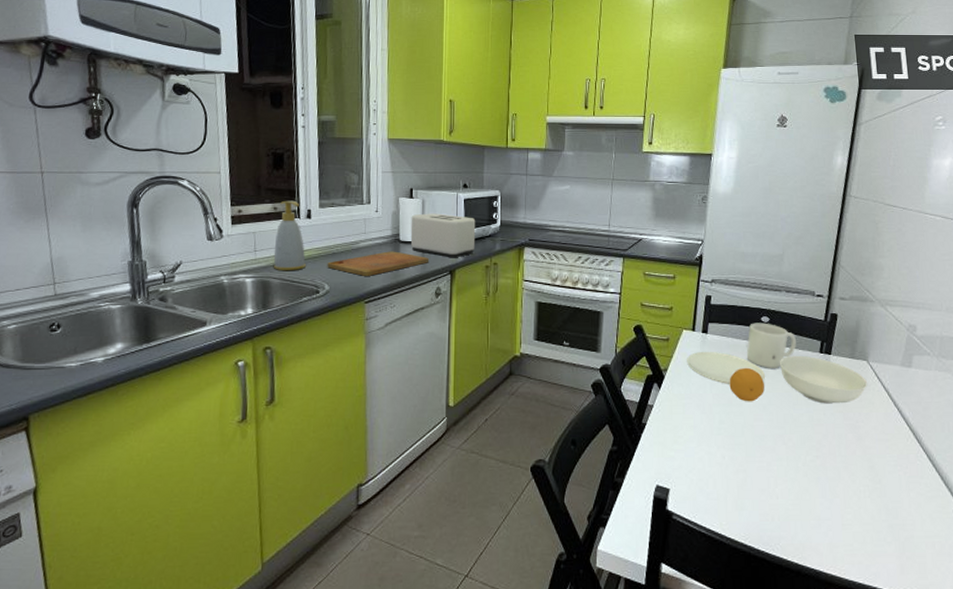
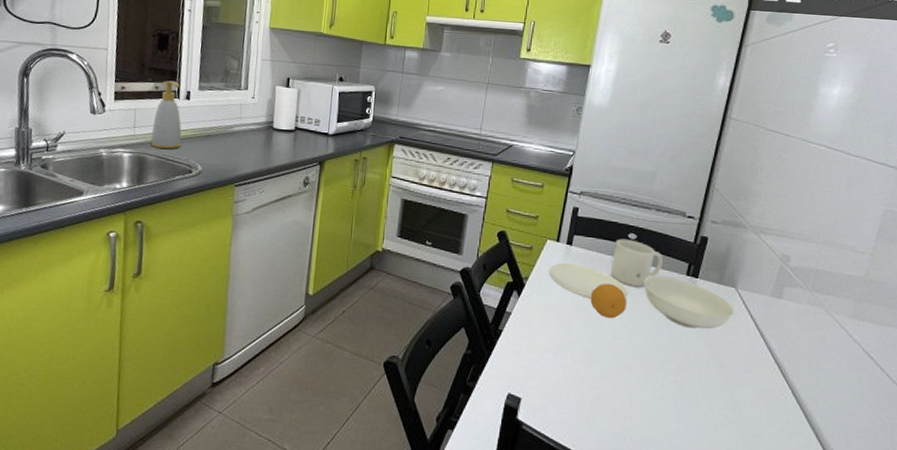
cutting board: present [327,251,430,276] -> none [201,137,301,160]
toaster: present [410,213,476,258] -> none [284,103,349,149]

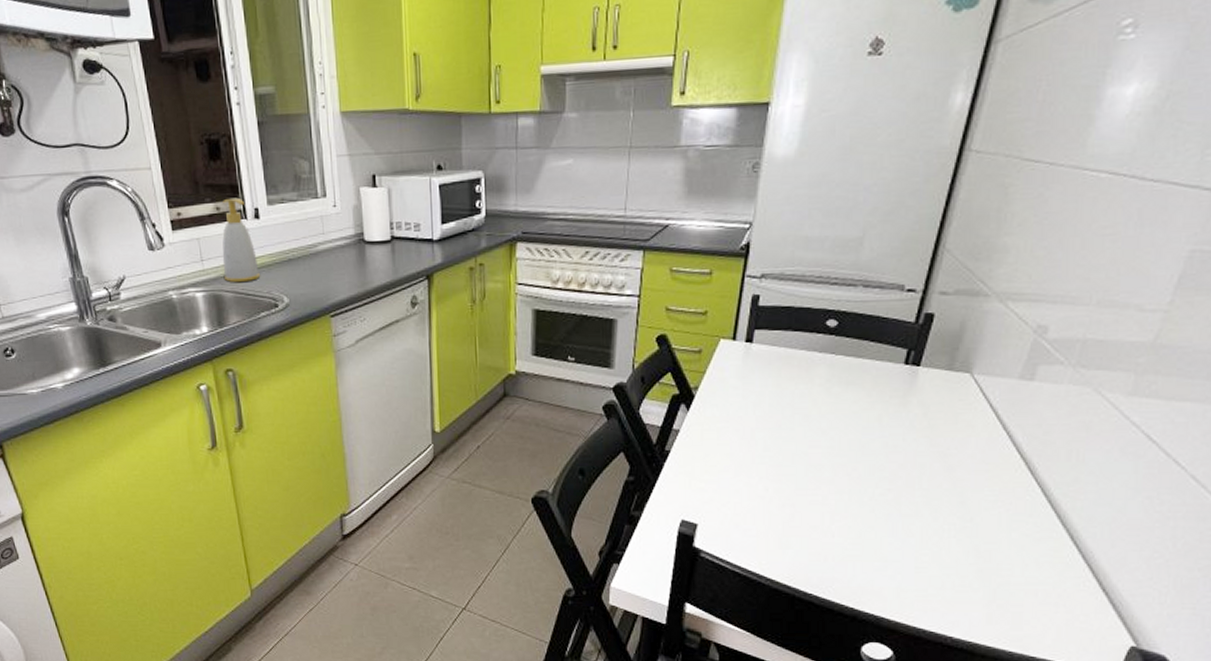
plate: present [549,263,629,299] -> none [724,364,828,404]
fruit: present [590,283,626,319] -> none [778,383,825,426]
mug: present [610,239,663,287] -> none [803,327,872,384]
bowl: present [644,275,735,330] -> none [848,367,969,427]

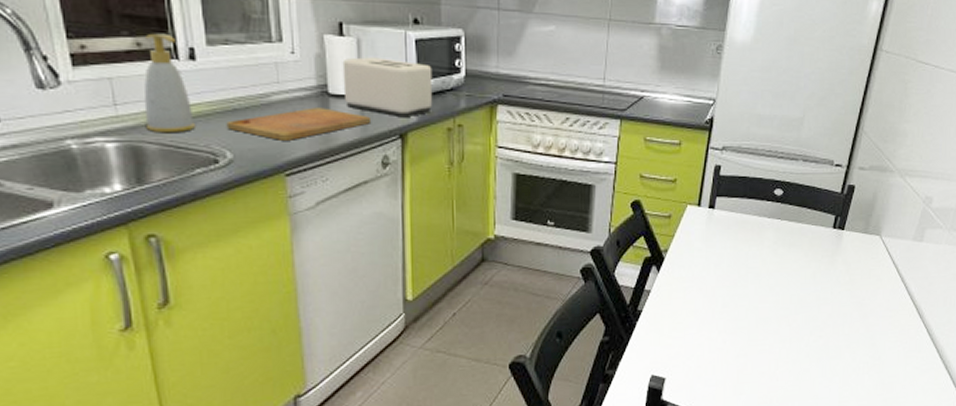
cutting board: none [283,254,402,285] -> present [226,107,372,140]
toaster: none [376,204,456,260] -> present [342,57,433,118]

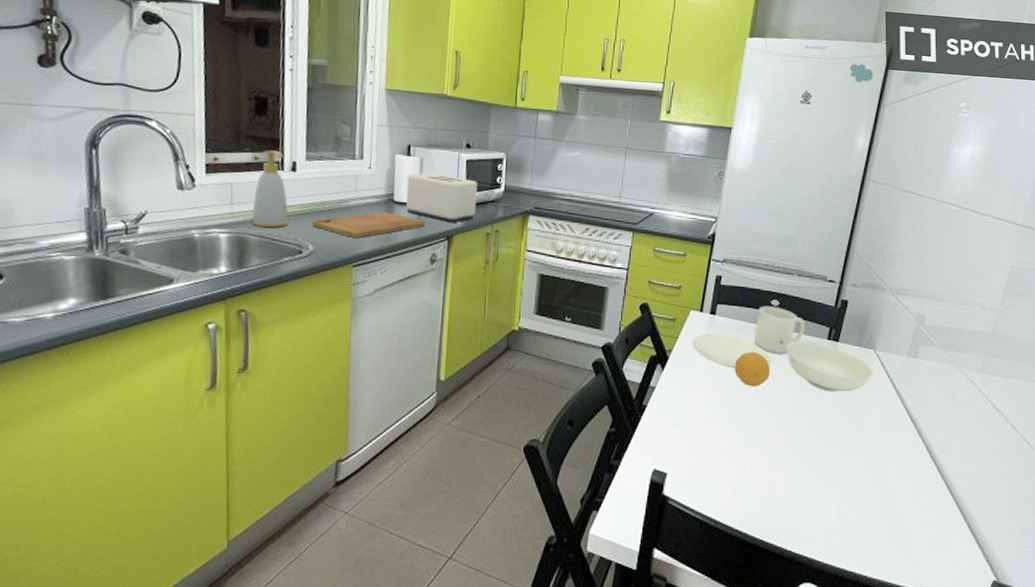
plate: none [690,228,775,265] -> present [693,333,772,368]
fruit: none [735,245,772,283] -> present [734,351,770,387]
mug: none [755,196,809,246] -> present [754,306,805,354]
bowl: none [791,231,878,282] -> present [787,341,873,392]

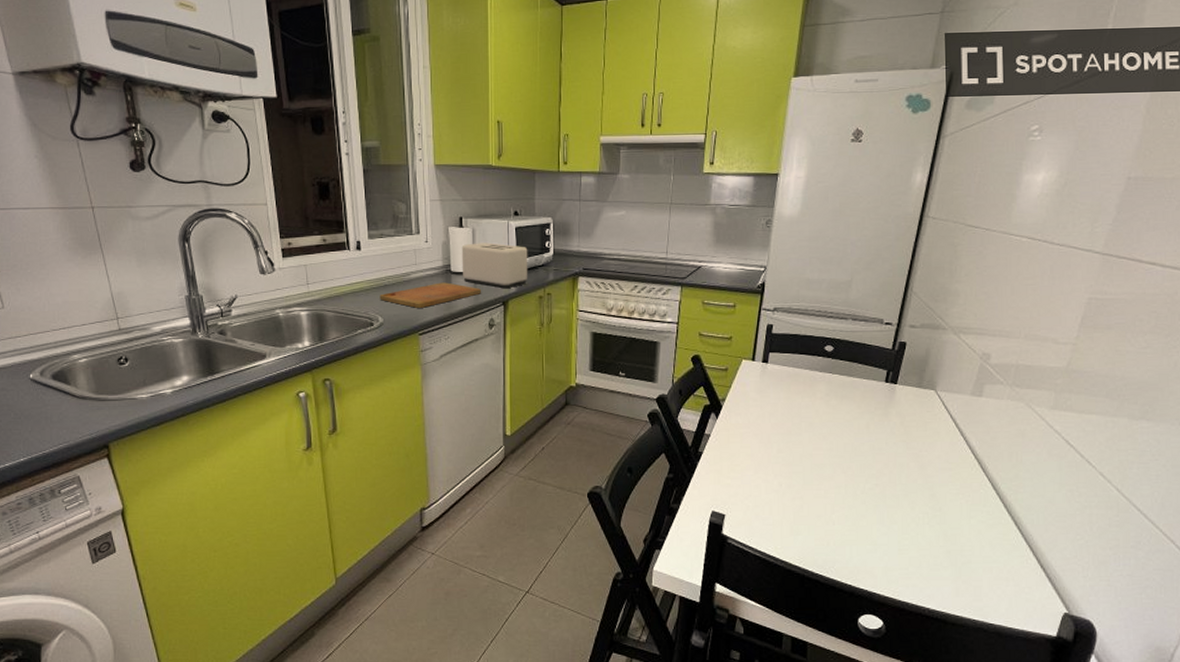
soap bottle: present [251,150,290,228] -> none [326,231,360,304]
plate: present [693,333,772,368] -> none [746,381,827,414]
fruit: present [734,351,770,387] -> none [789,397,825,432]
mug: present [754,306,805,354] -> none [807,352,861,398]
bowl: present [787,341,873,392] -> none [843,385,934,433]

